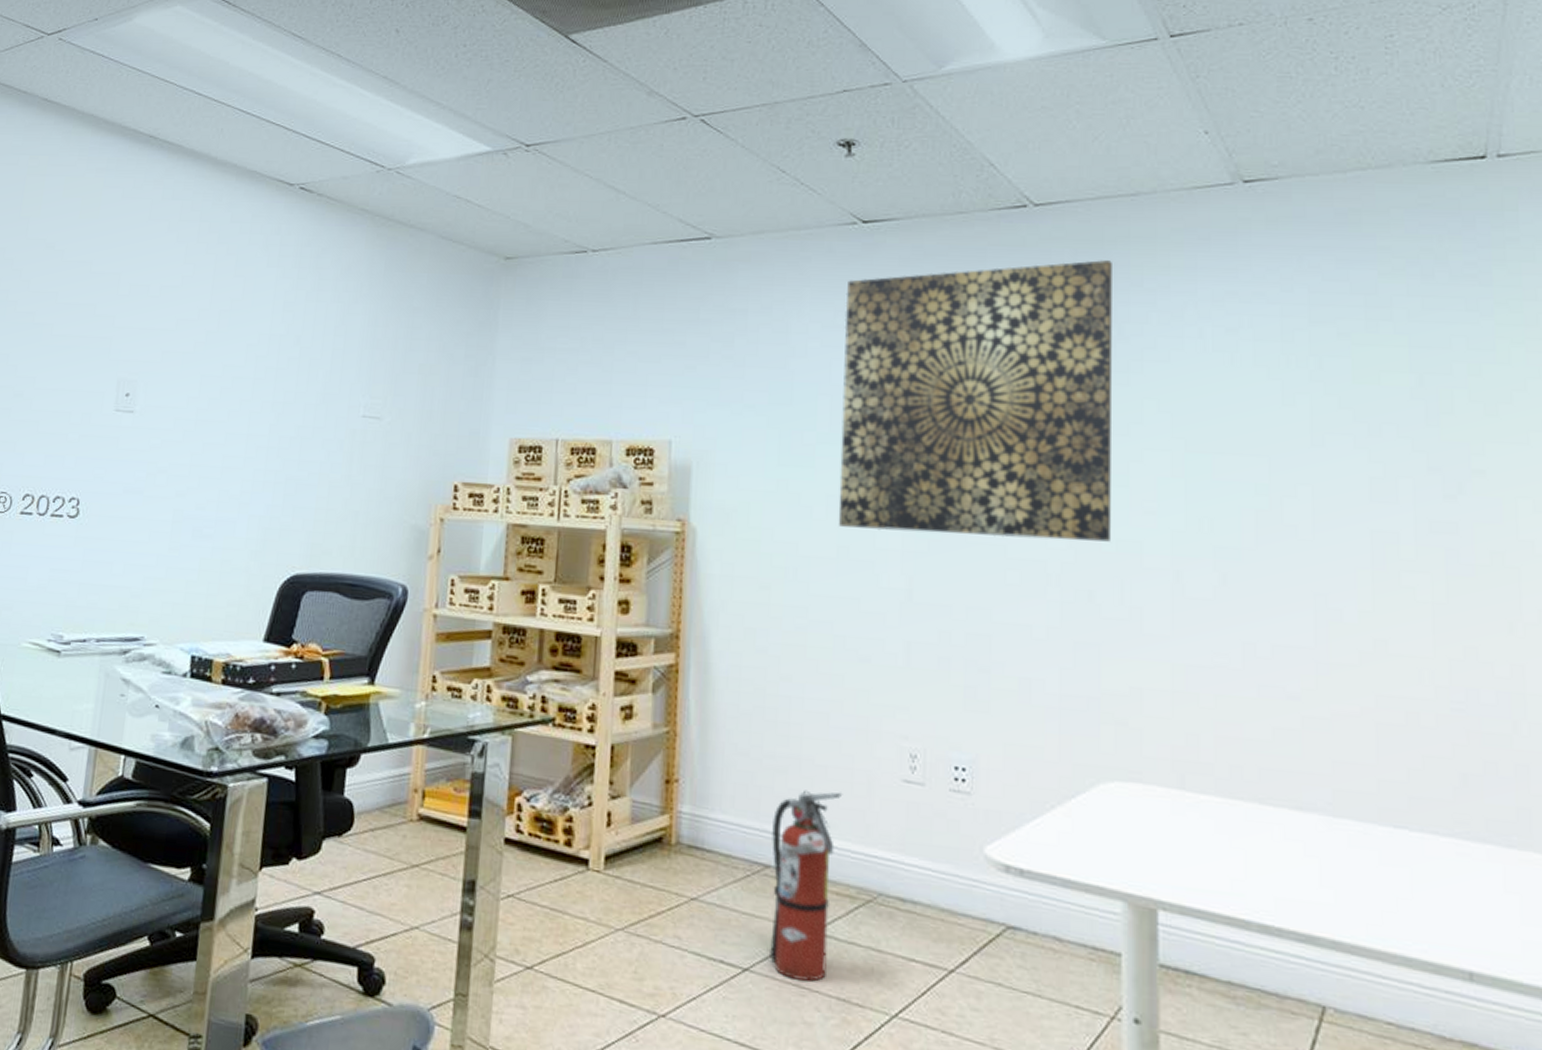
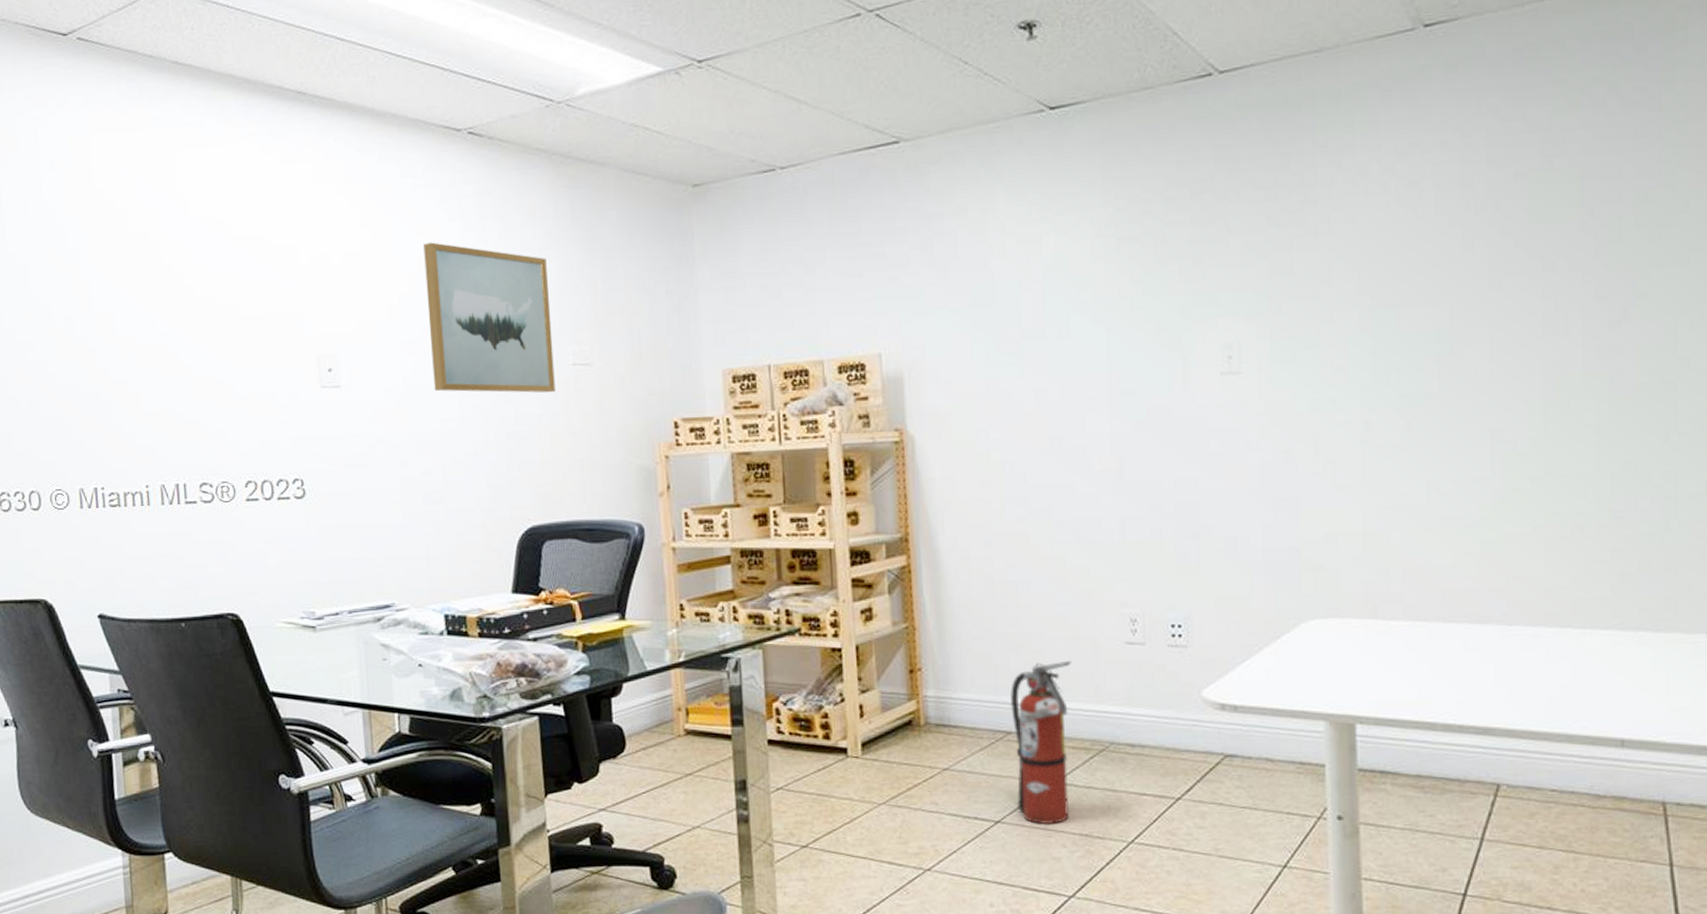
wall art: none [224,284,354,442] -> present [423,242,555,393]
wall art: present [838,260,1112,542] -> none [1038,123,1304,418]

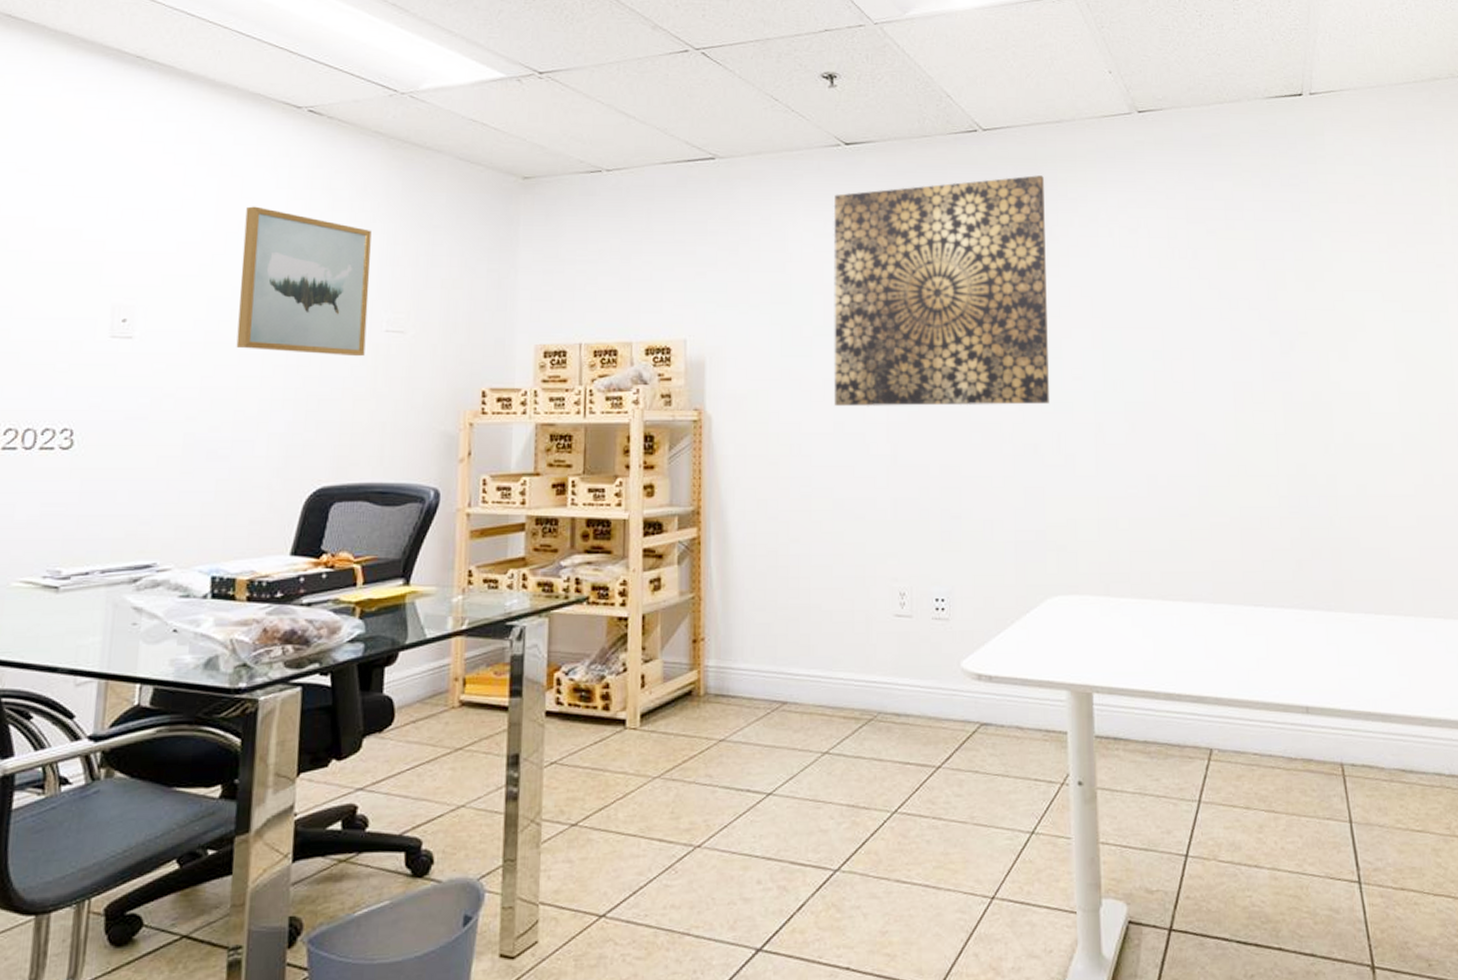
fire extinguisher: present [1010,660,1072,824] -> none [788,631,846,795]
wall art: none [1038,123,1304,418] -> present [833,175,1049,407]

